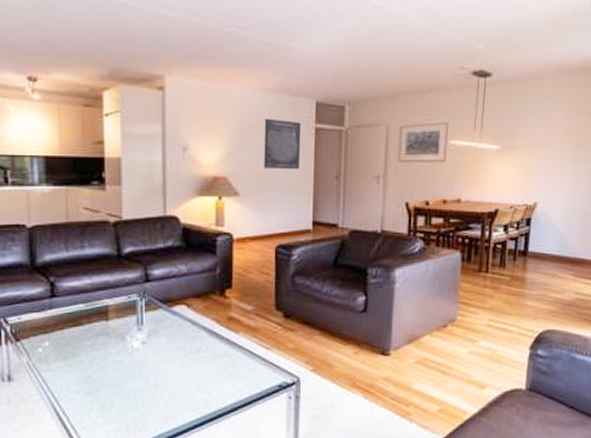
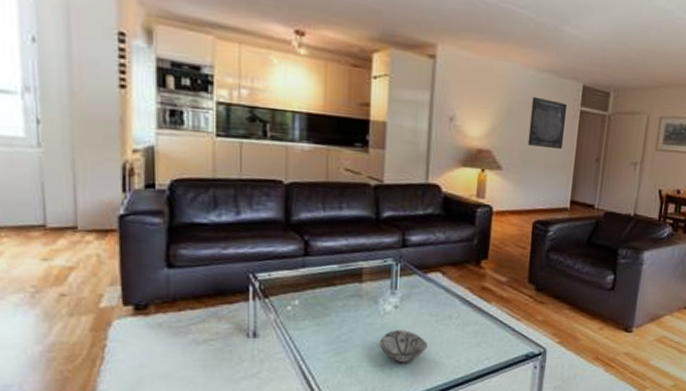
decorative bowl: none [130,366,178,399] -> present [379,330,428,362]

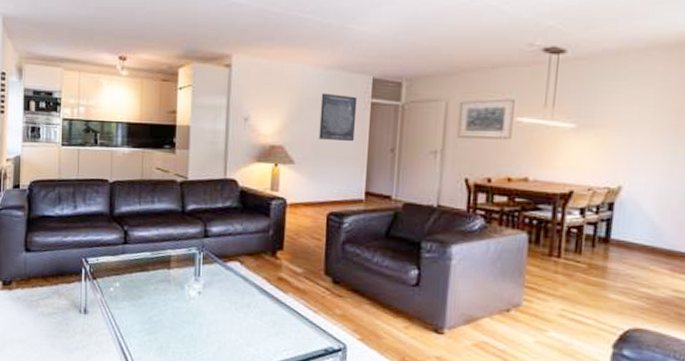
decorative bowl: present [379,330,428,362] -> none [185,314,228,347]

